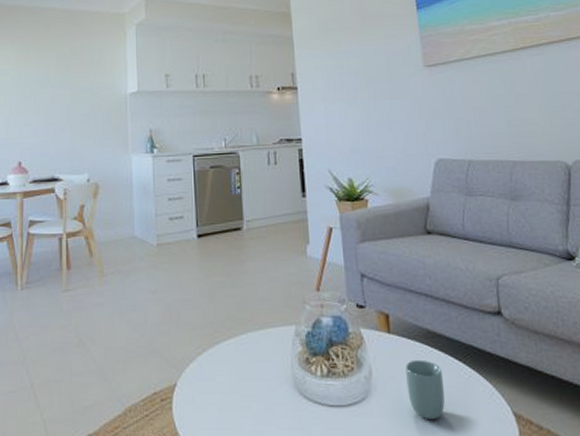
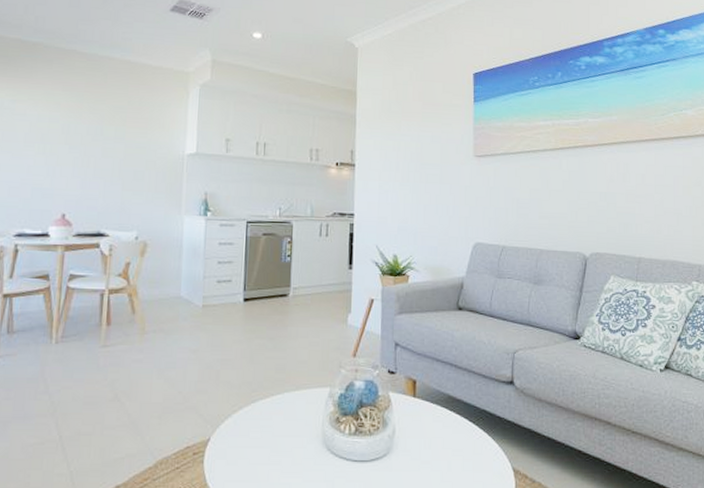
cup: present [405,359,445,421] -> none [425,421,458,474]

